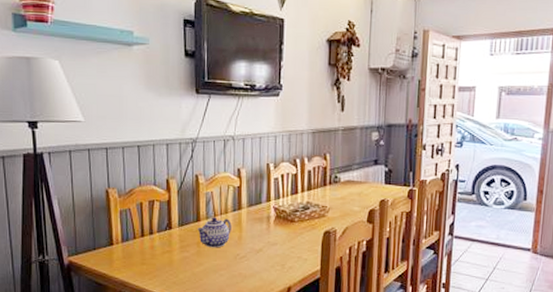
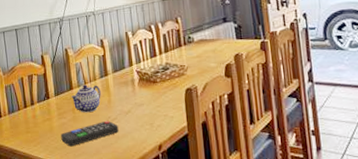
remote control: none [181,257,247,283] -> present [61,120,119,147]

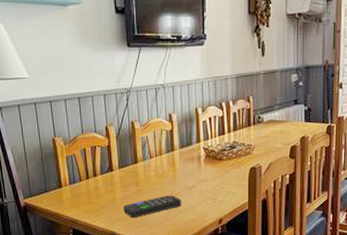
teapot: present [71,84,101,113] -> none [136,159,166,187]

